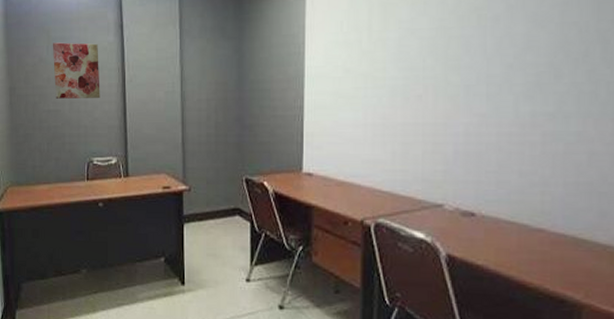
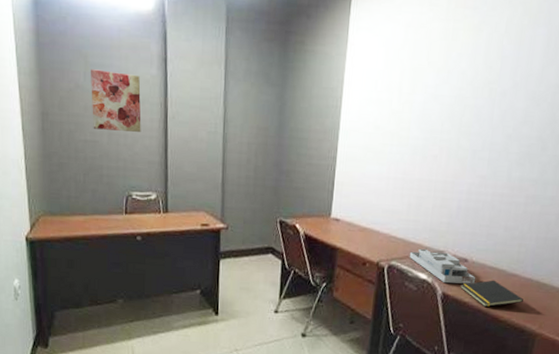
desk organizer: none [399,202,489,243] -> present [409,248,476,284]
notepad: none [469,237,557,271] -> present [460,280,523,307]

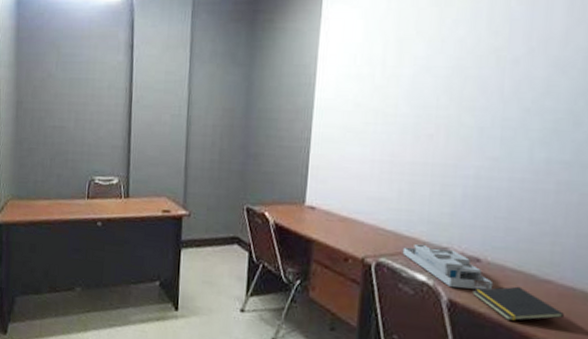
wall art: present [90,69,141,132] -> none [61,59,108,117]

